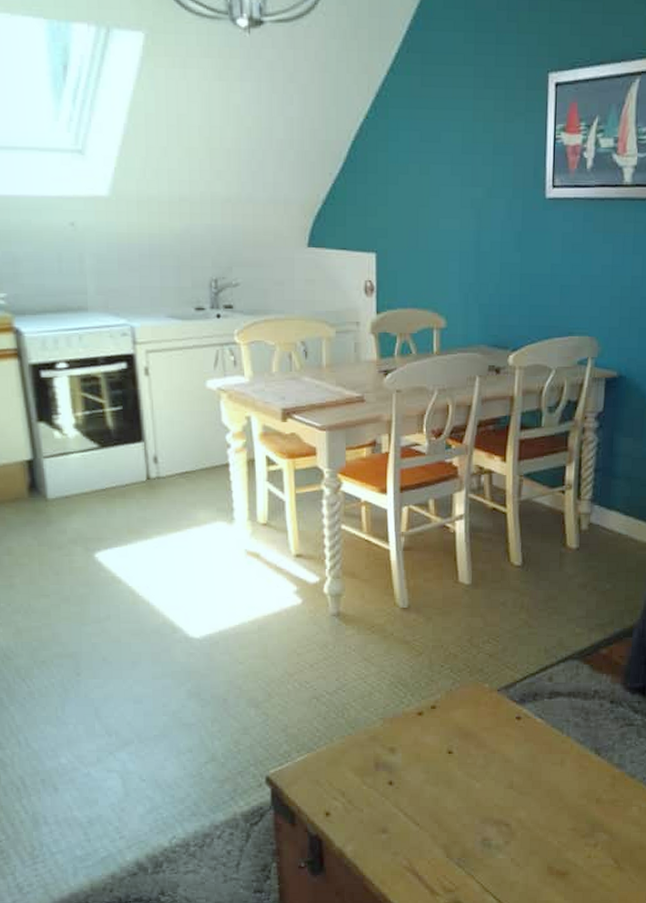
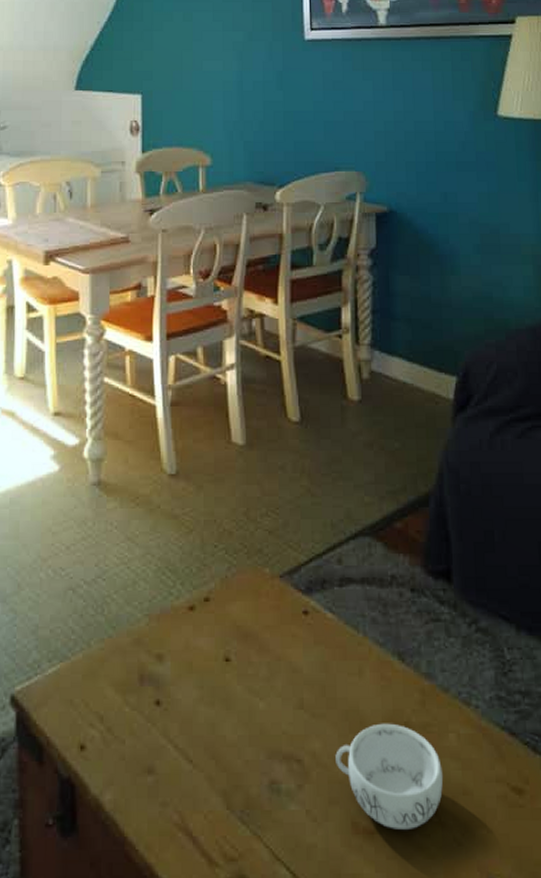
decorative bowl: none [537,799,625,872] -> present [335,723,444,830]

